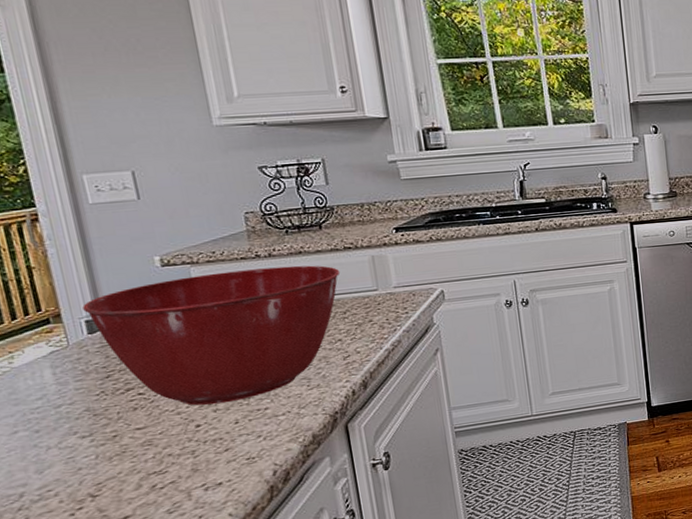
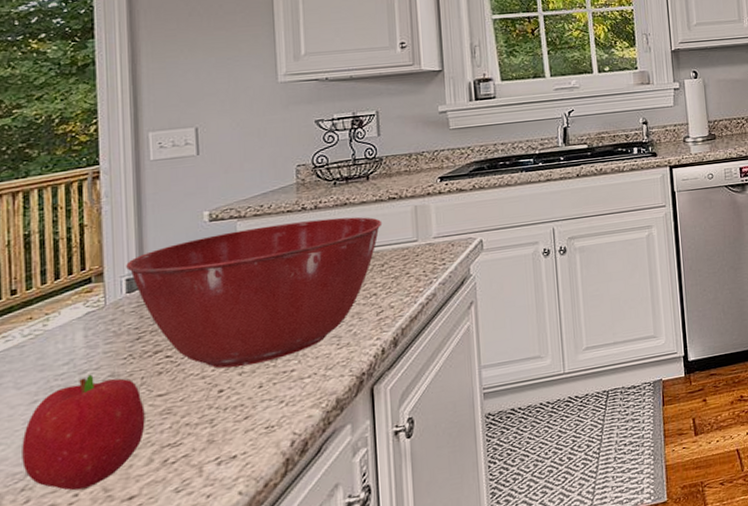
fruit: none [9,408,129,511] -> present [22,374,145,491]

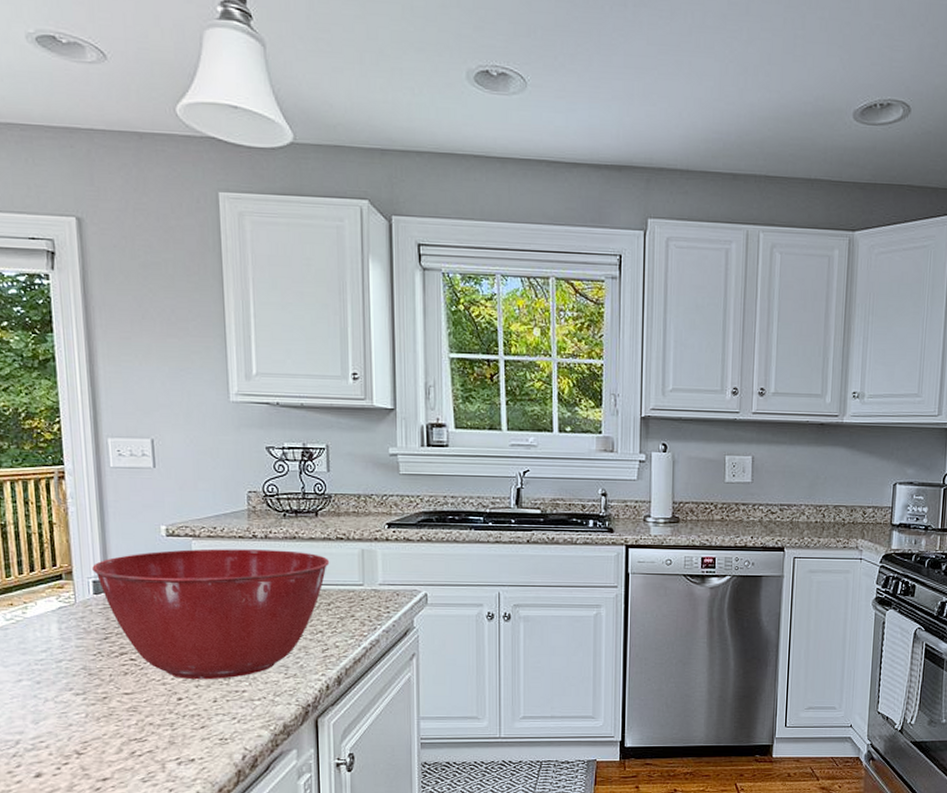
fruit: present [22,374,145,491] -> none [11,664,115,764]

